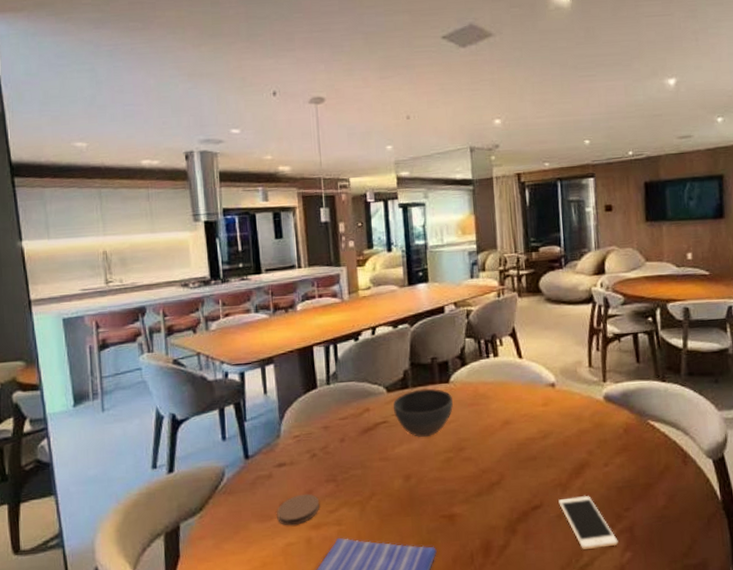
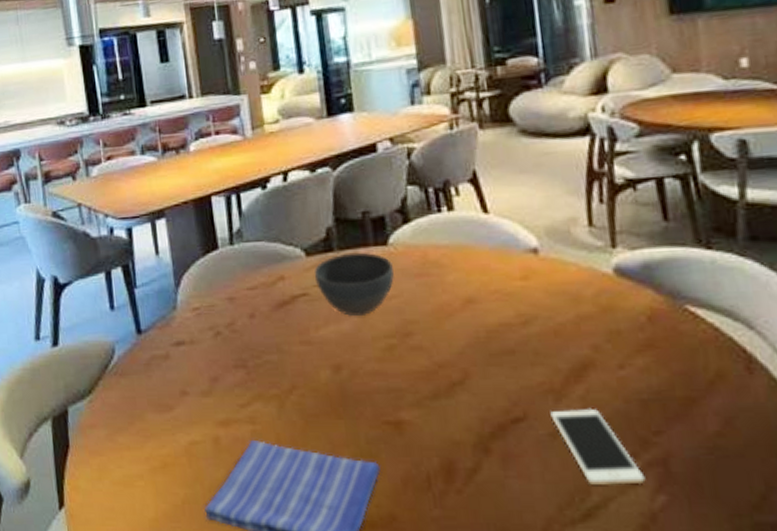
coaster: present [277,493,320,526] -> none [177,381,228,420]

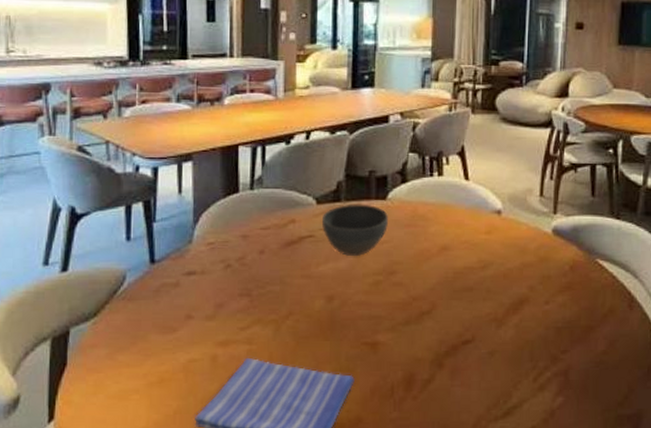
cell phone: present [550,408,646,485] -> none [492,333,551,390]

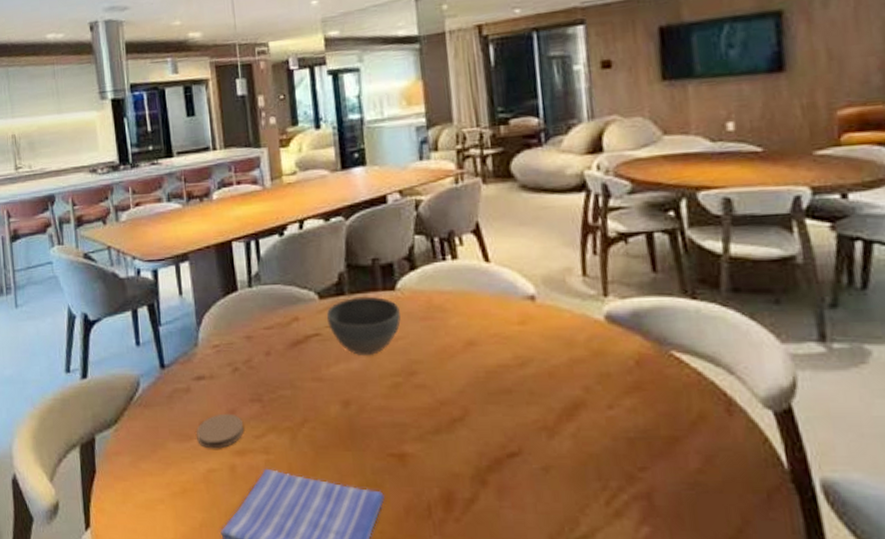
coaster: none [181,307,230,341] -> present [196,413,244,449]

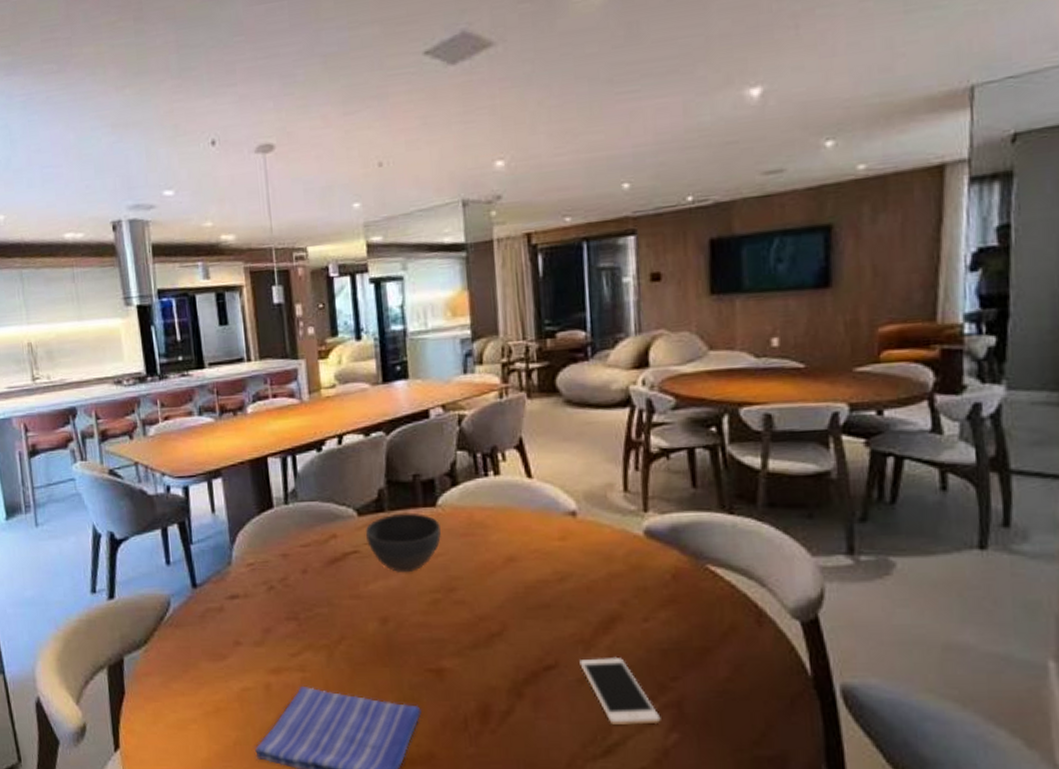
coaster: present [196,413,244,449] -> none [230,632,280,668]
cell phone: none [543,444,631,517] -> present [579,656,661,725]

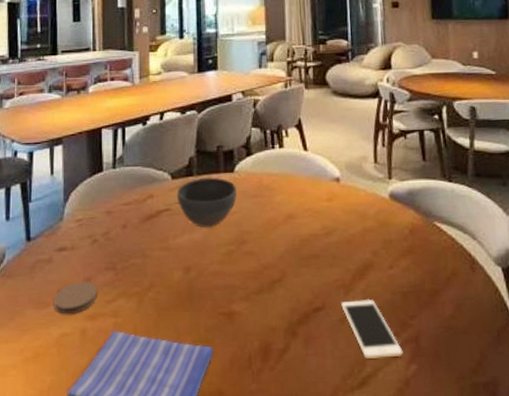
coaster: none [230,632,280,668] -> present [54,281,98,315]

